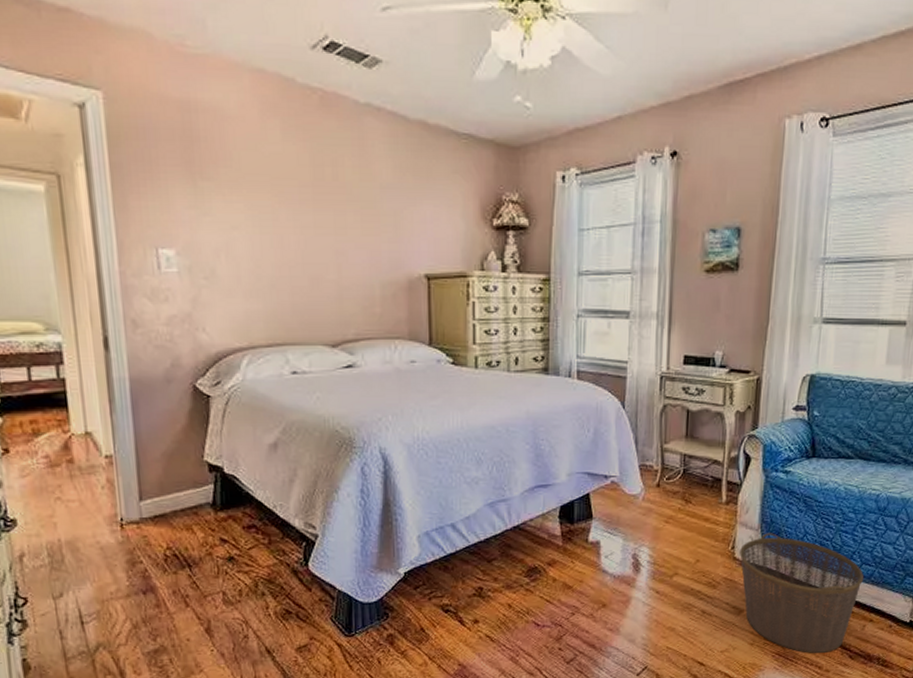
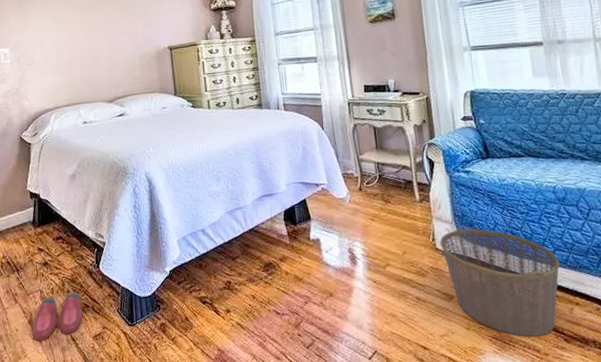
slippers: none [210,595,283,654] -> present [32,292,83,342]

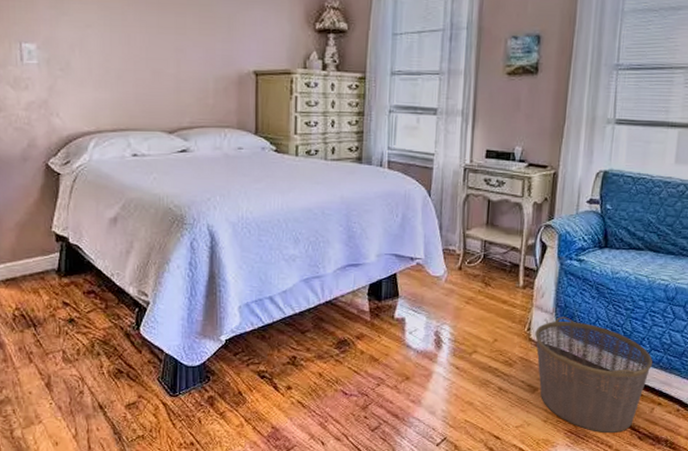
slippers: present [32,292,83,342] -> none [49,356,114,407]

